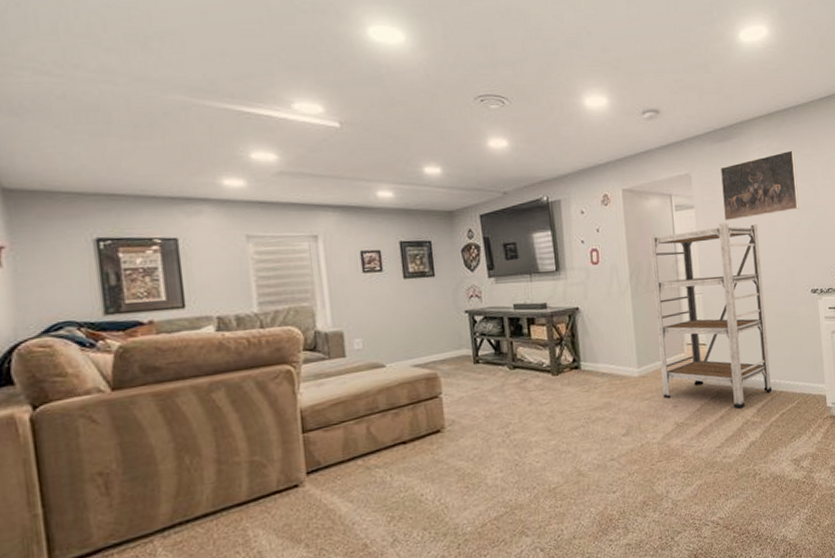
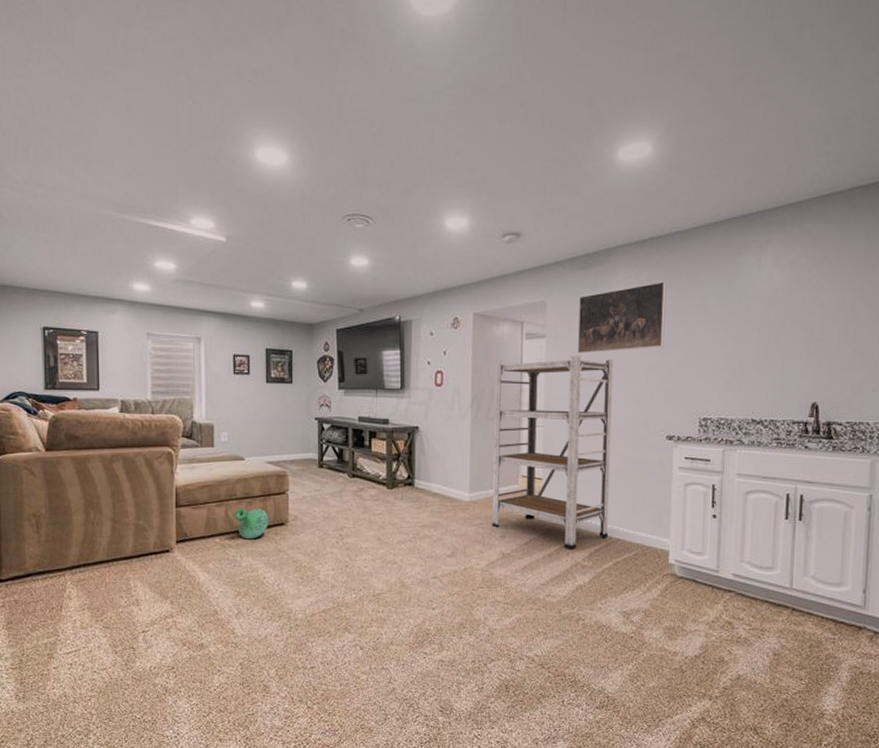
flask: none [379,418,422,456] -> present [235,508,269,540]

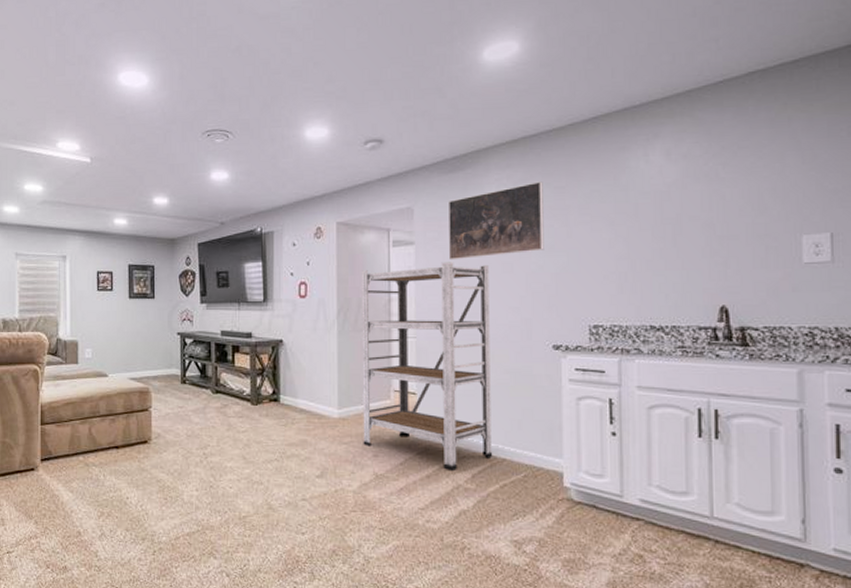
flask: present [235,508,269,540] -> none [98,425,132,458]

